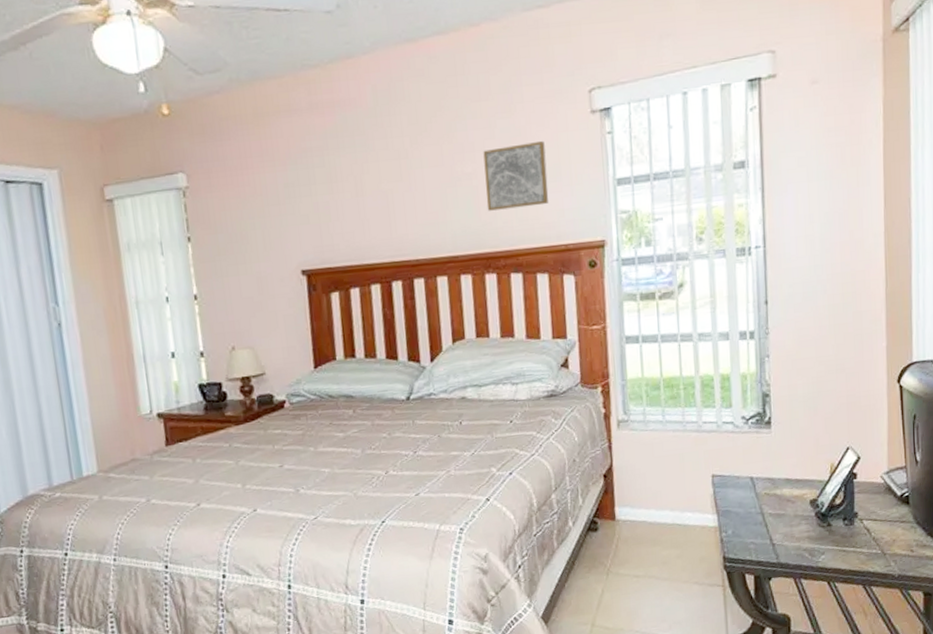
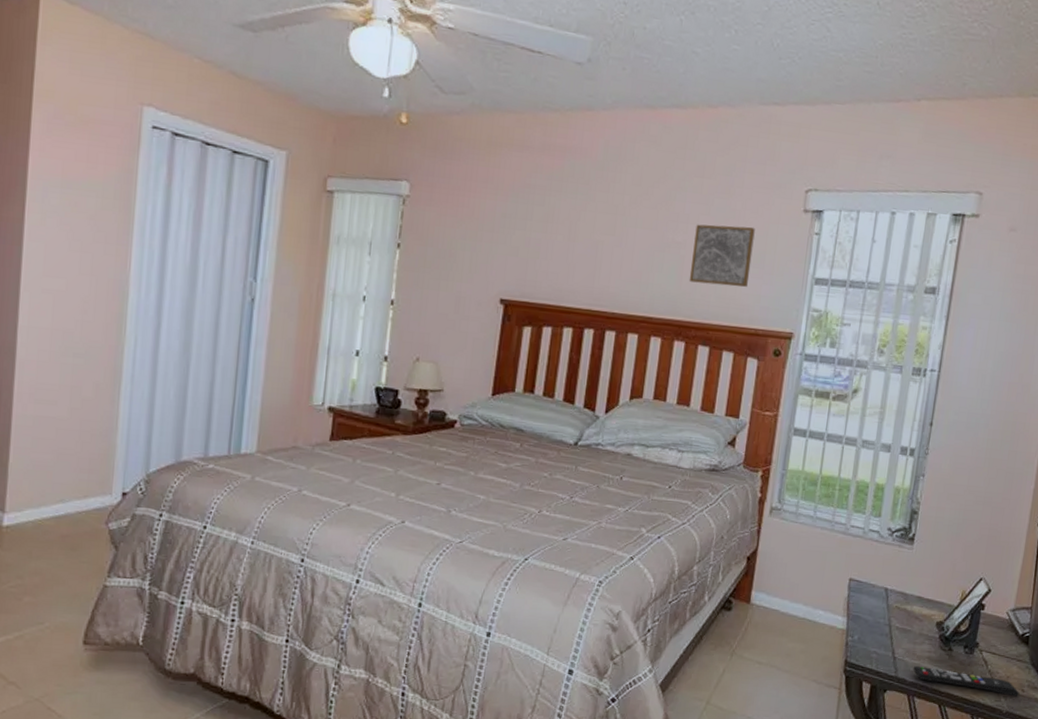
remote control: none [794,543,908,561] -> present [912,666,1019,697]

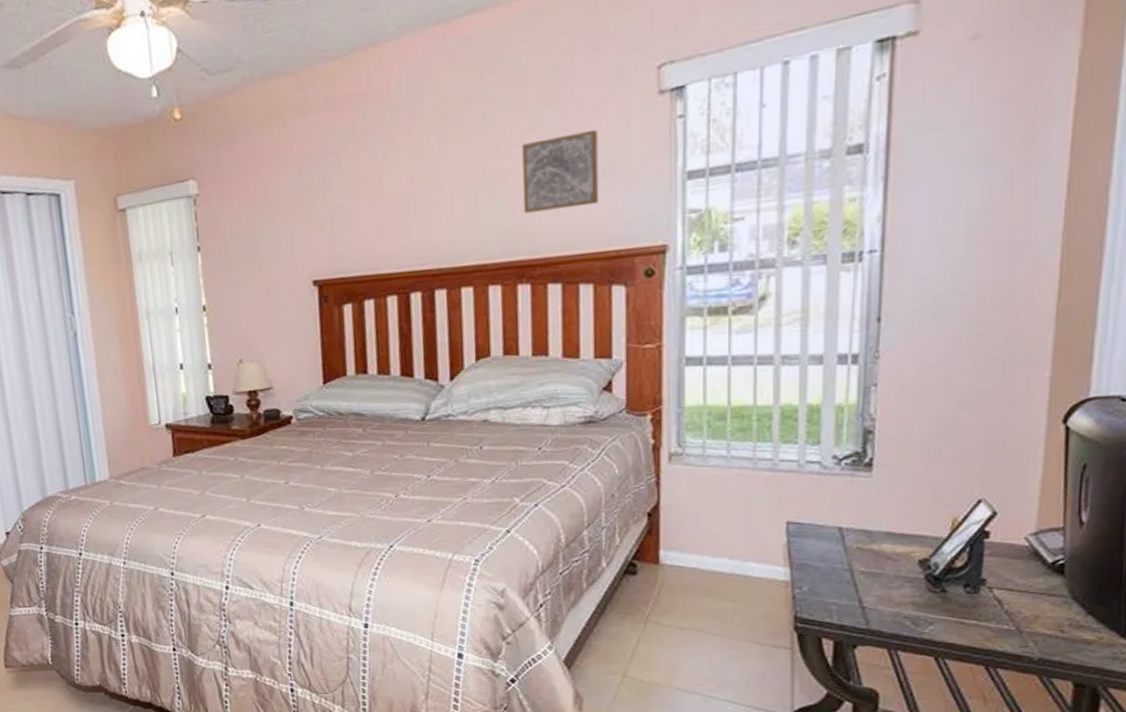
remote control: present [912,666,1019,697] -> none [891,614,1056,640]

